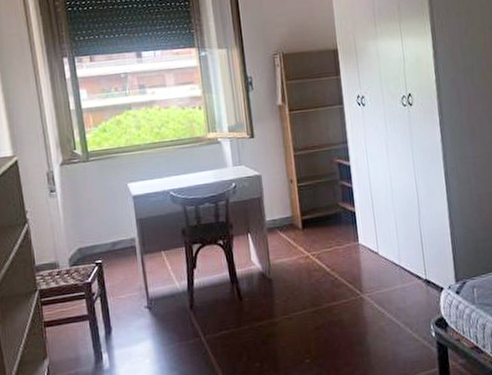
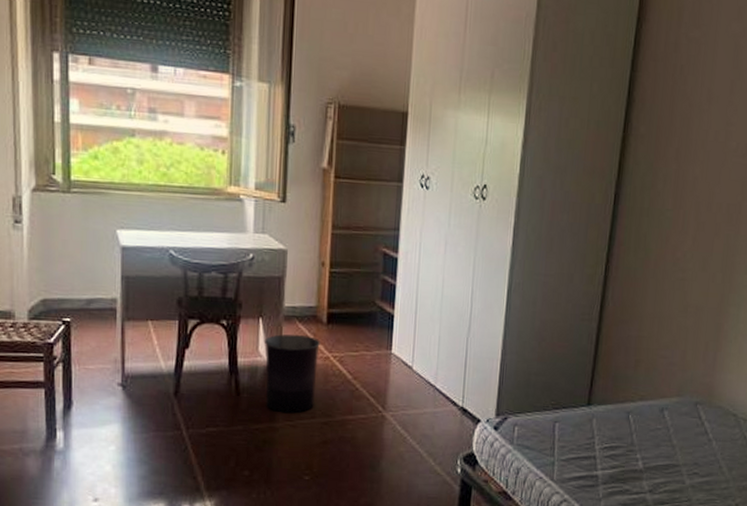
waste bin: none [254,241,303,309] -> present [264,334,321,414]

